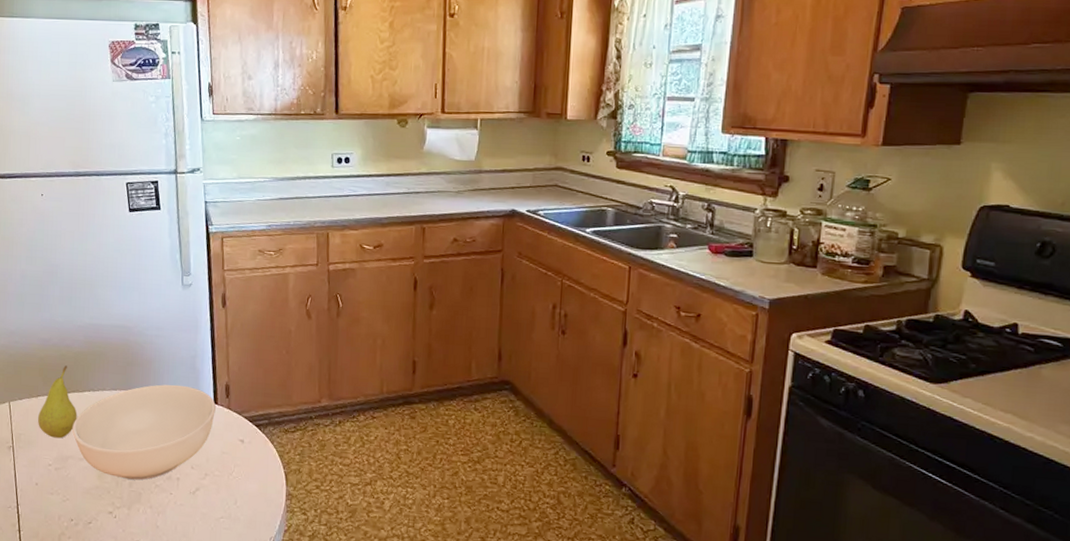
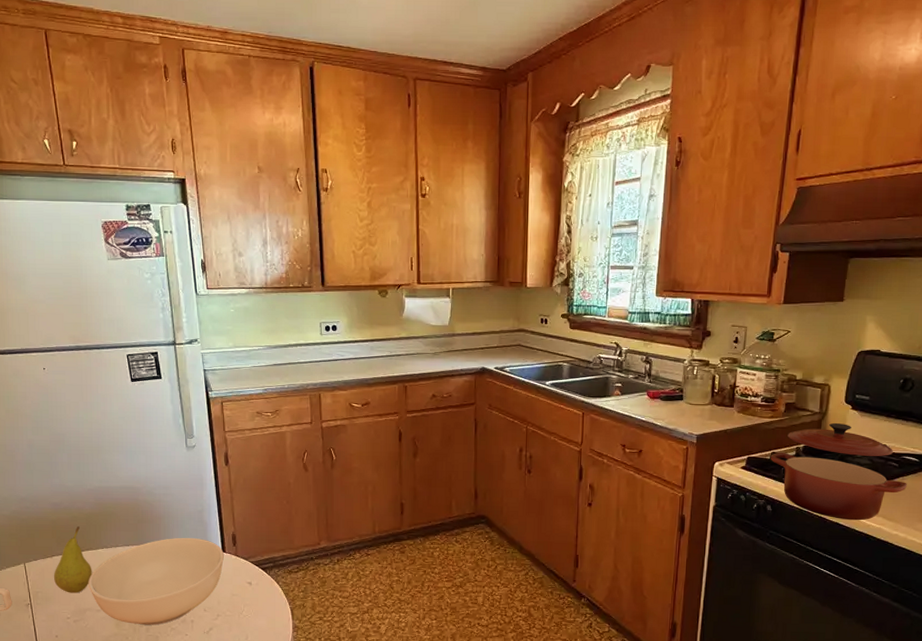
saucepan: none [864,292,1046,417] -> present [771,422,907,521]

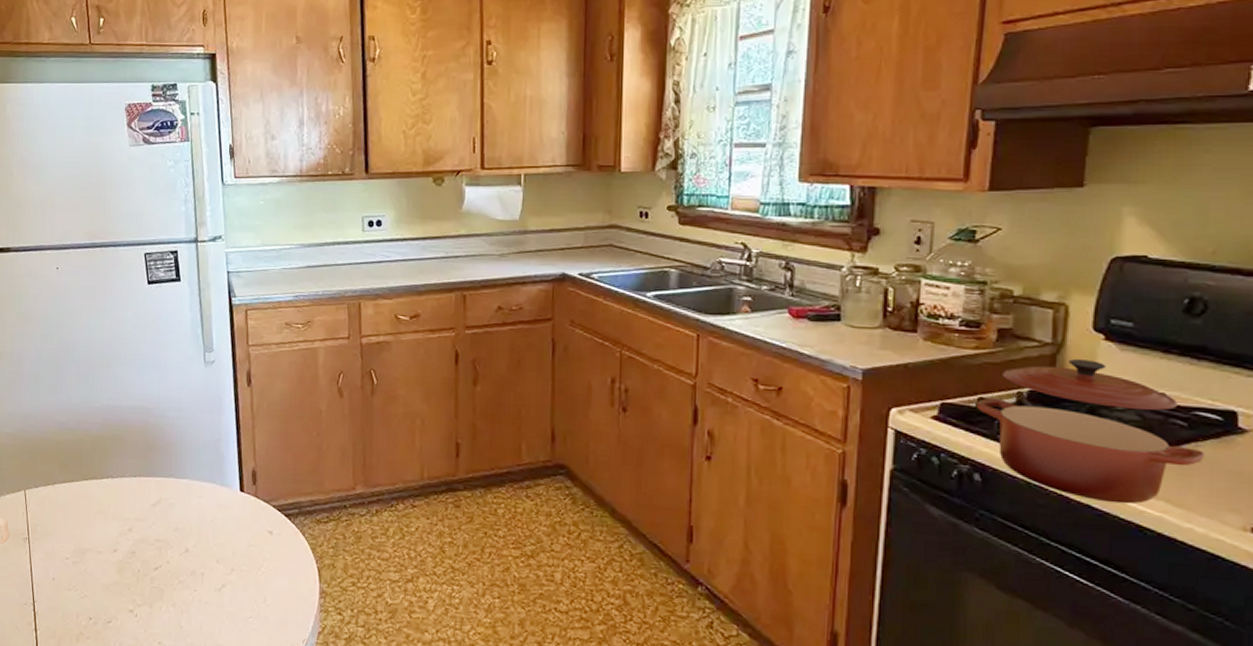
fruit: present [54,526,92,593] -> none [54,450,96,530]
bowl: present [88,537,224,625] -> none [90,470,242,576]

